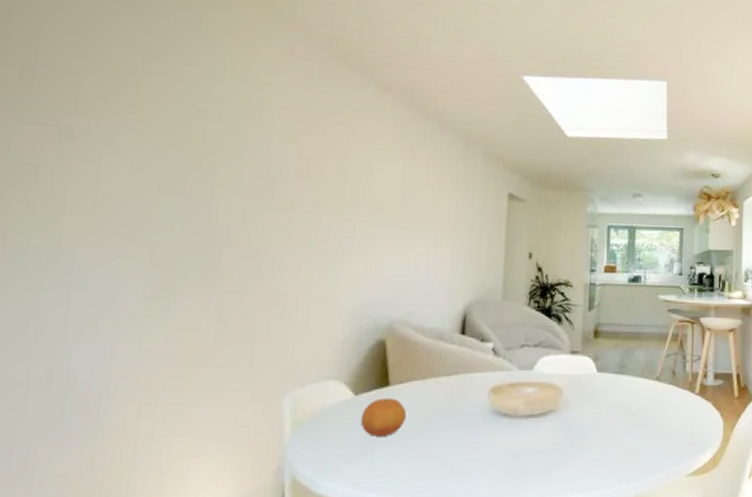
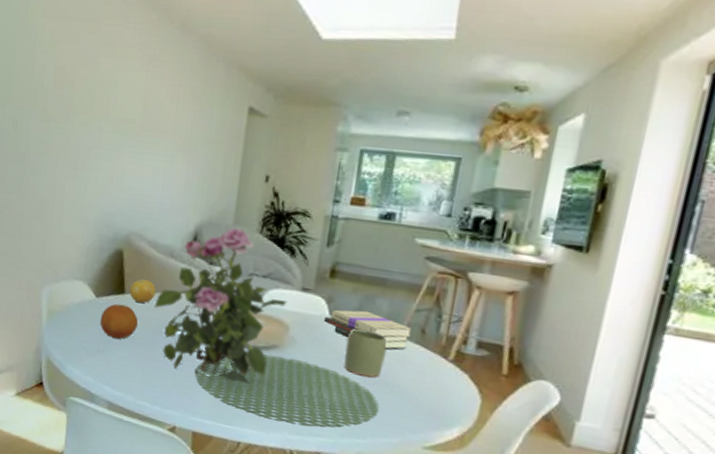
fruit: none [394,367,425,393] -> present [129,279,156,304]
flower bouquet: none [424,303,559,455] -> present [154,227,288,376]
place mat: none [474,419,648,486] -> present [195,354,380,428]
books: none [592,363,664,394] -> present [323,310,411,350]
mug: none [613,380,647,423] -> present [344,328,387,378]

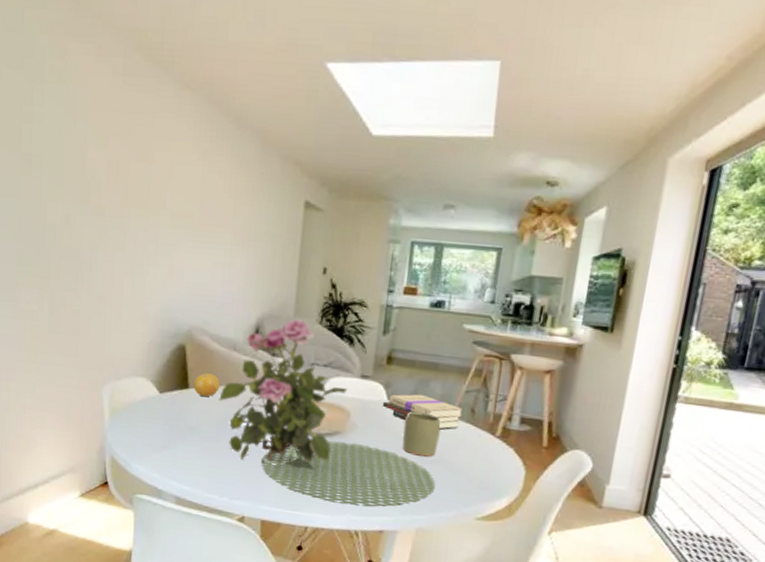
fruit: present [100,303,139,339] -> none [164,398,204,434]

